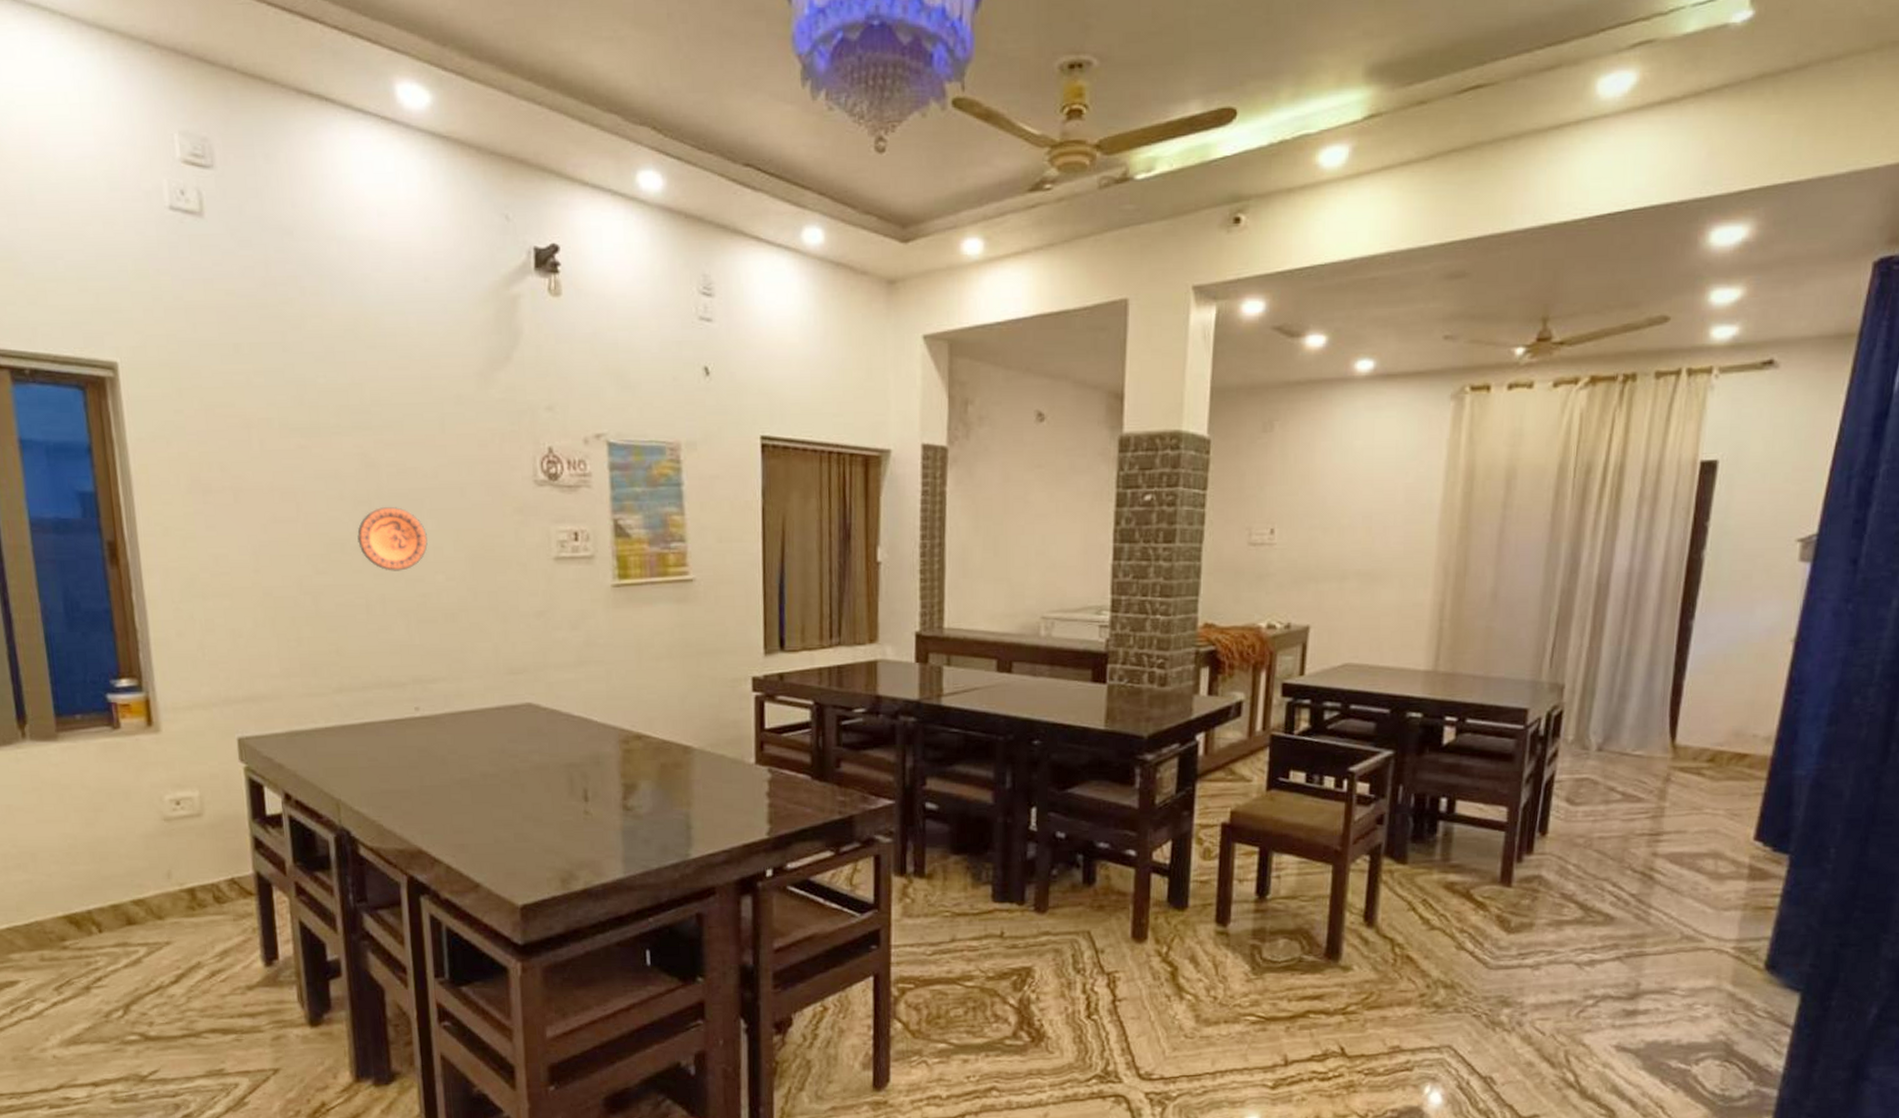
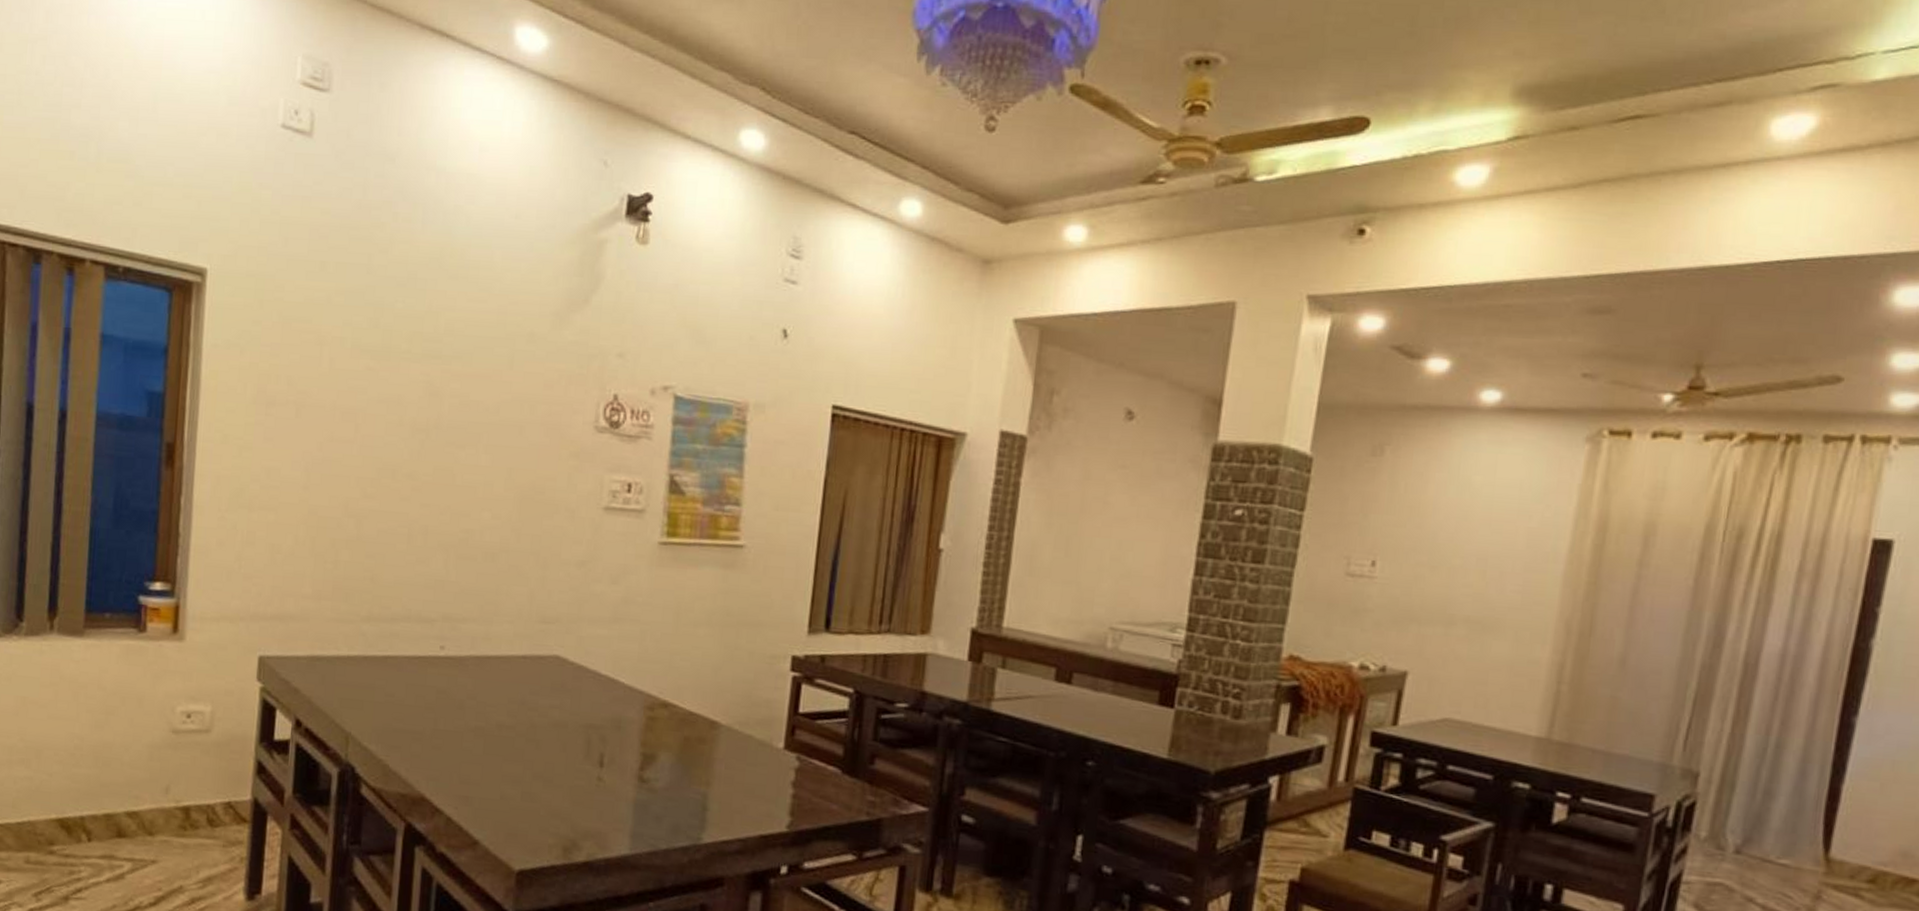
decorative plate: present [357,506,428,571] -> none [410,436,480,504]

